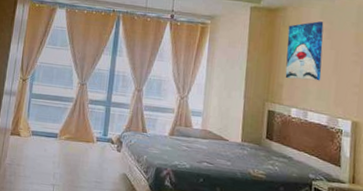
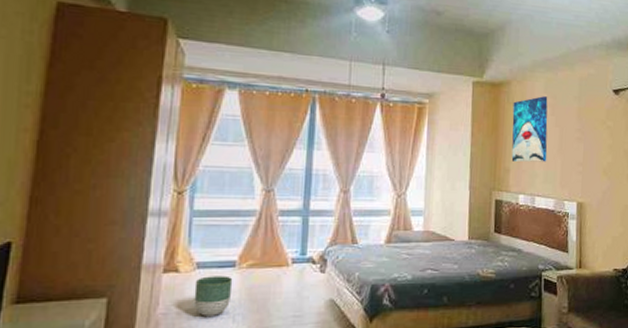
planter: none [28,141,55,172] -> present [193,275,233,316]

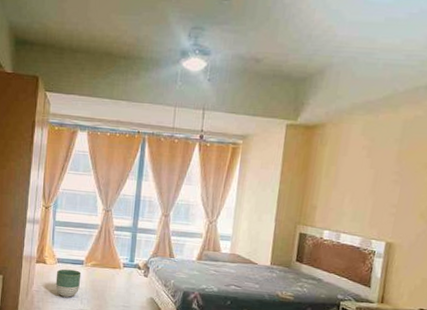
wall art: present [511,96,548,162] -> none [319,138,365,202]

